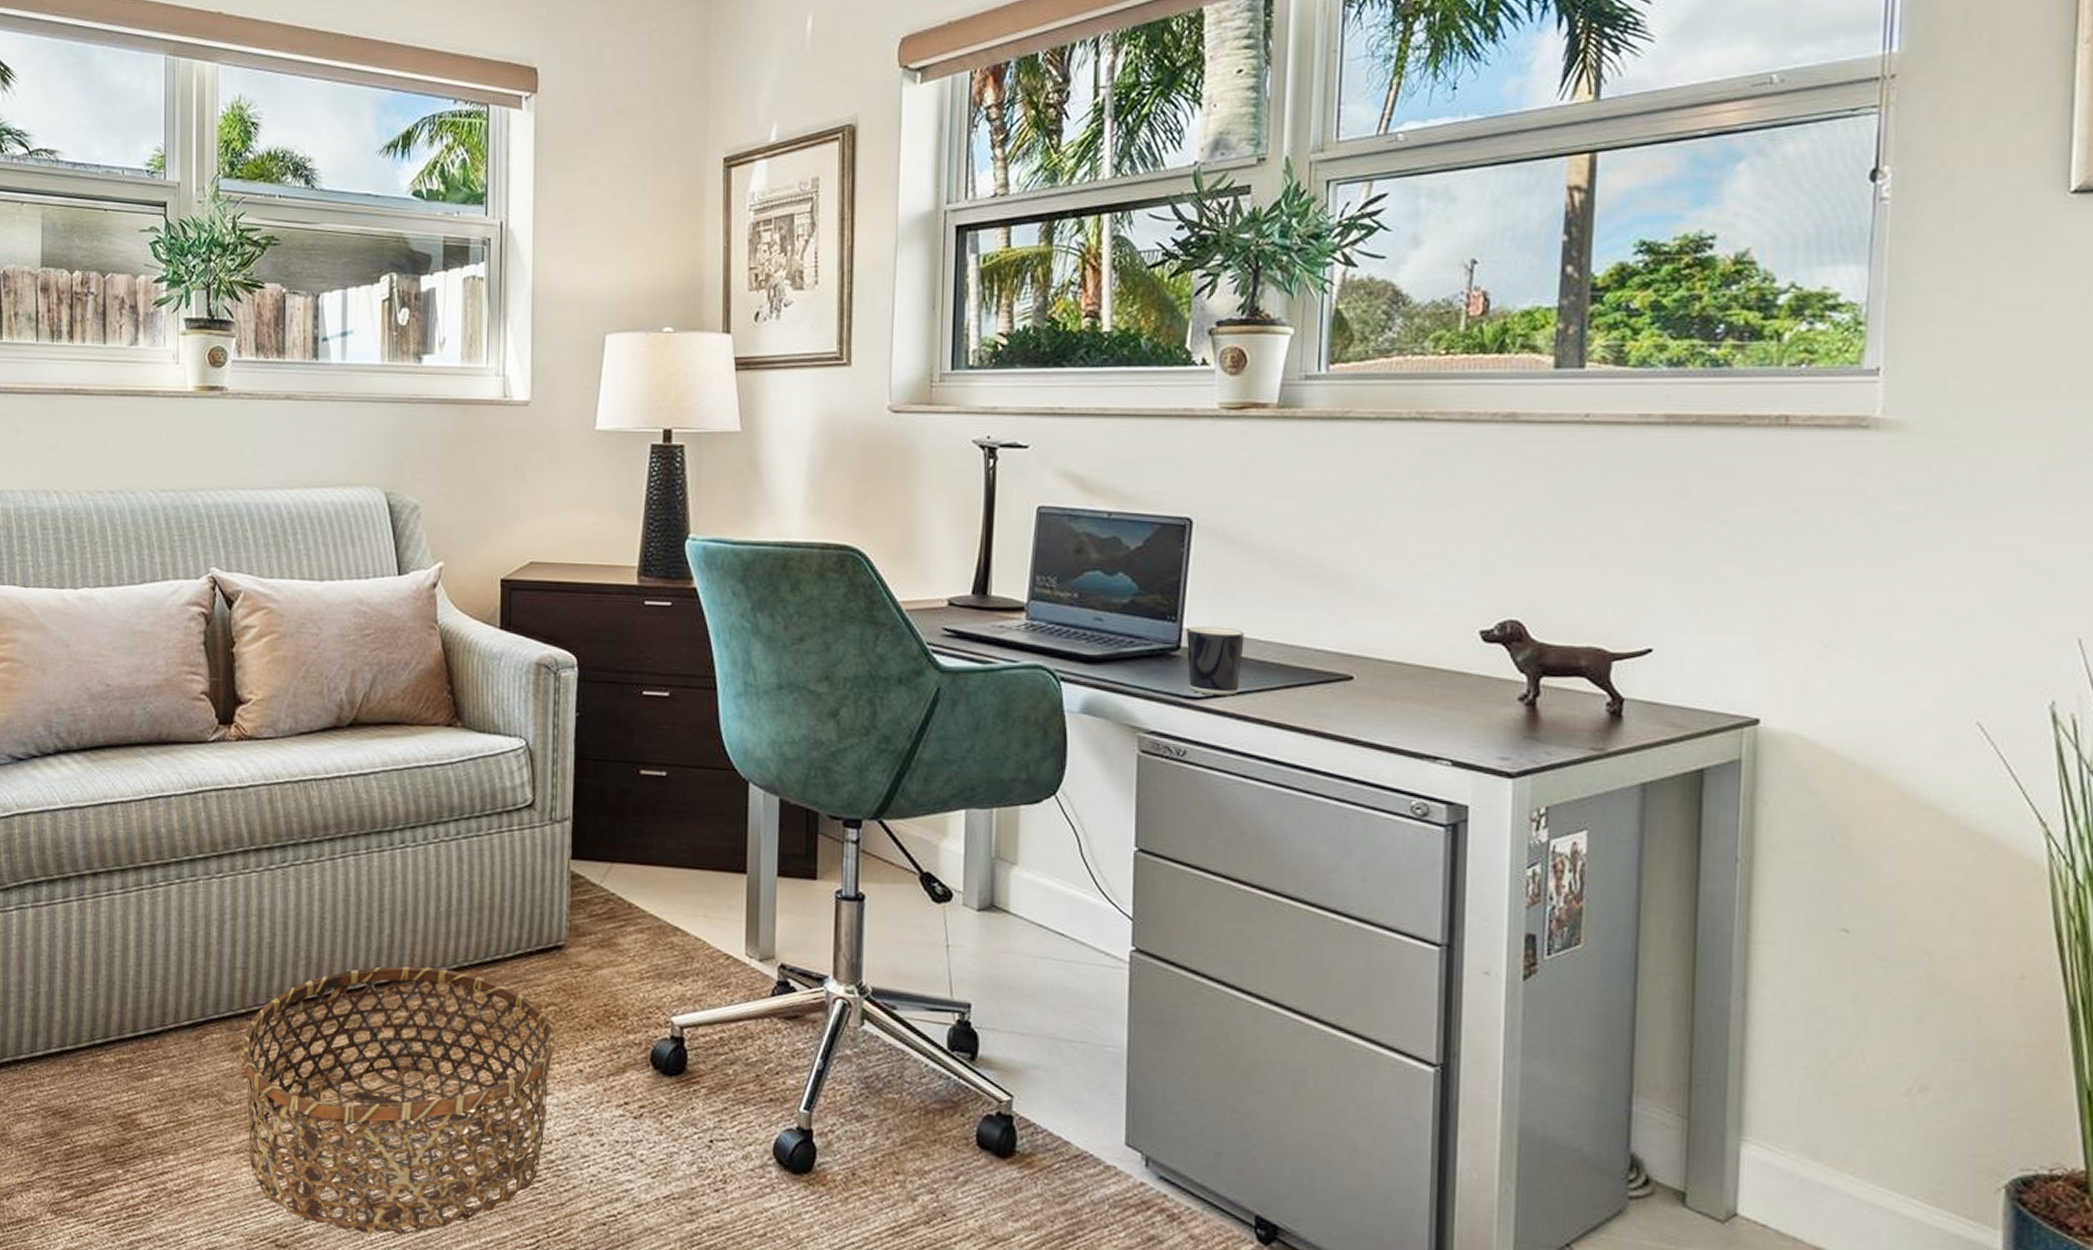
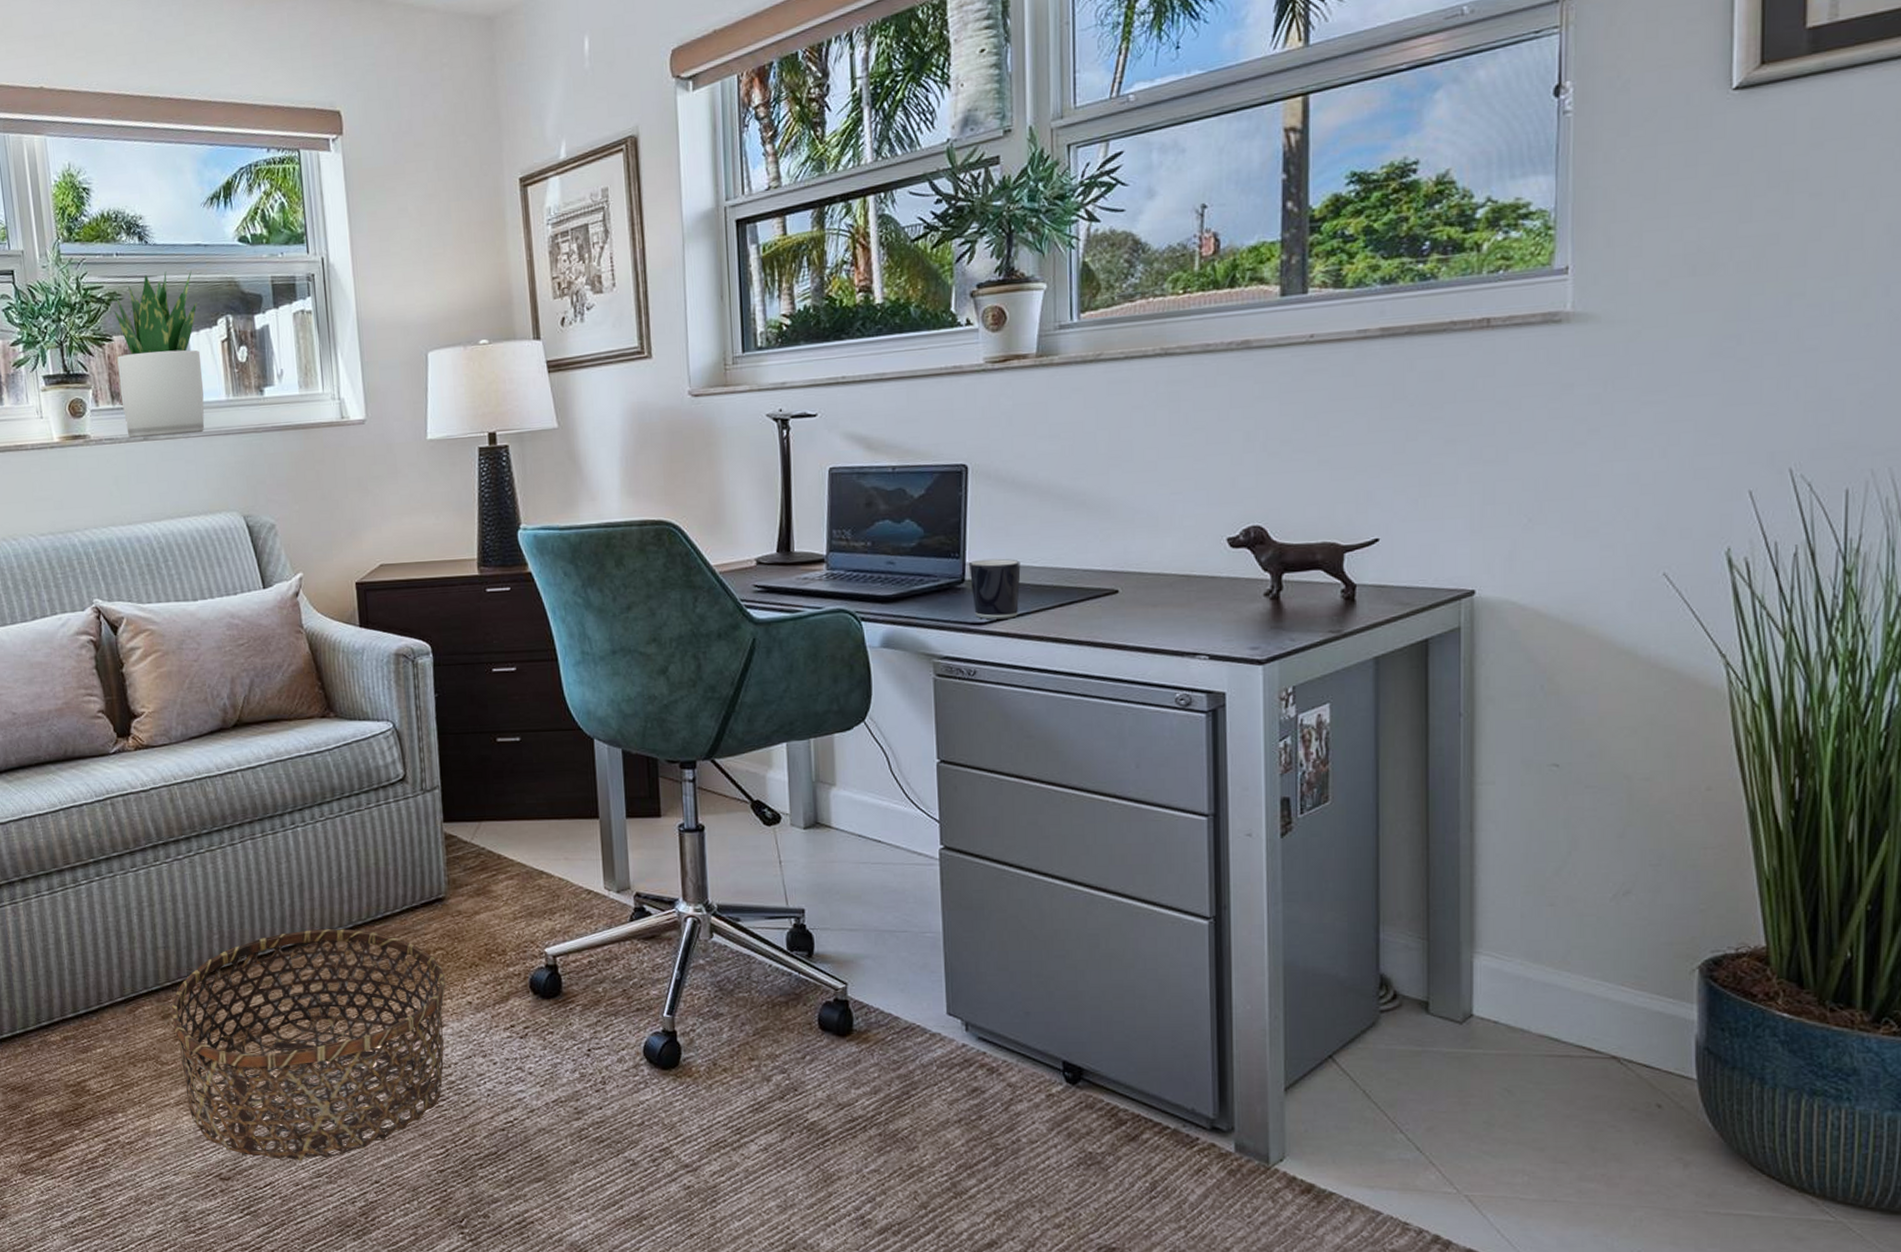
planter: none [266,219,361,397] -> present [113,270,205,439]

